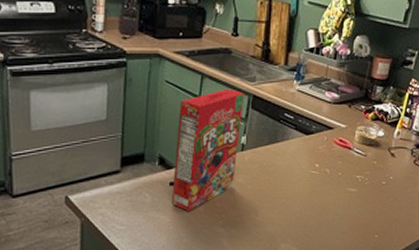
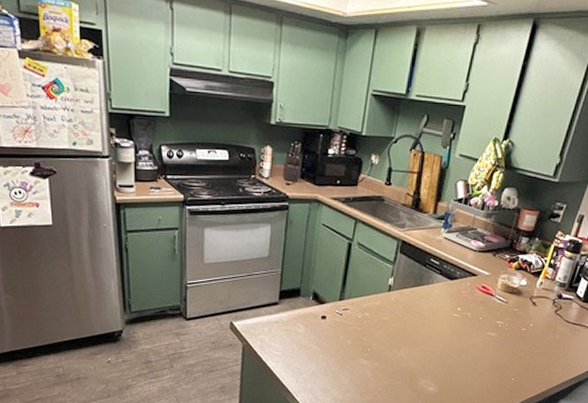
cereal box: present [171,88,245,212] -> none [322,233,394,344]

